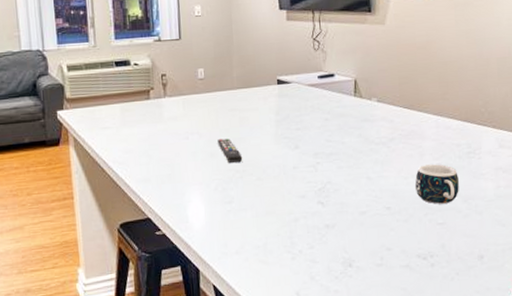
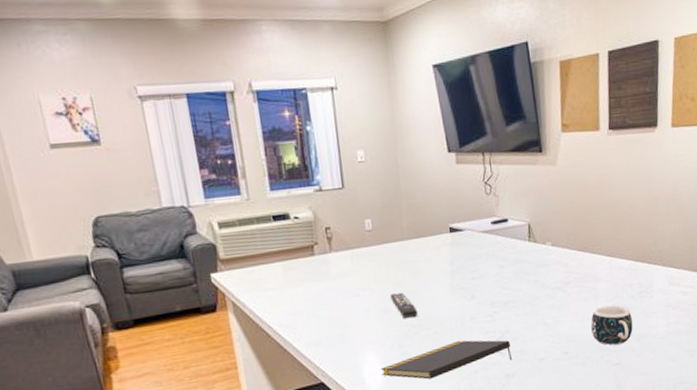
notepad: none [204,188,334,223] -> present [381,340,513,380]

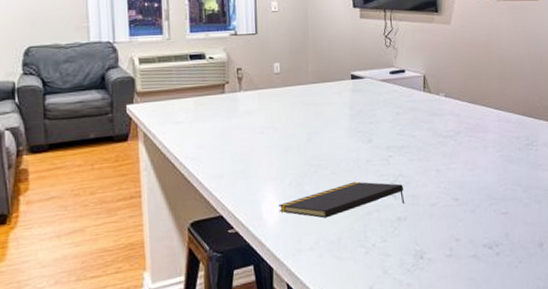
remote control: present [390,292,418,318] -> none [292,132,318,157]
mug: present [591,305,633,345] -> none [480,156,520,195]

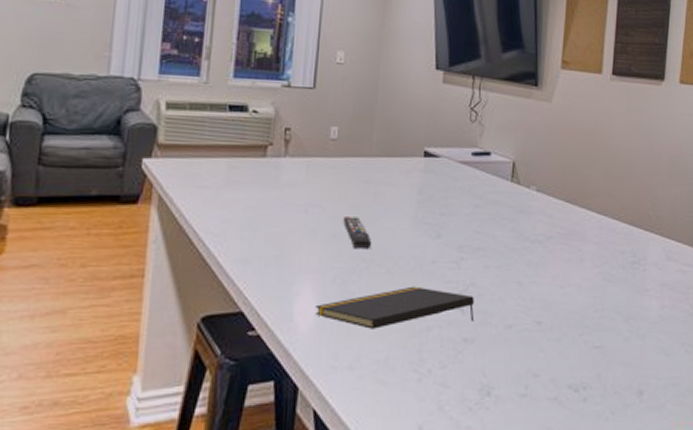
remote control: none [292,132,318,157] -> present [343,217,372,248]

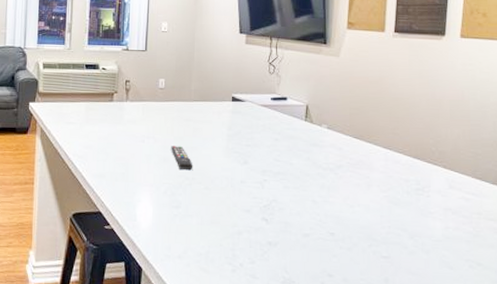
notepad: present [315,286,475,329] -> none [152,199,277,230]

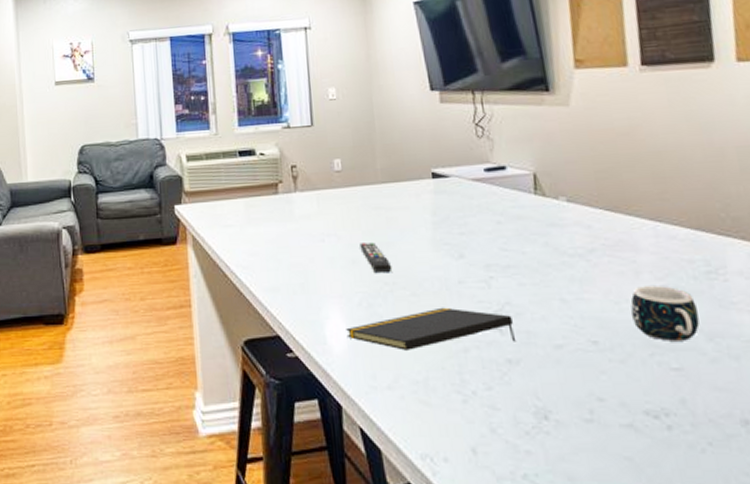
notepad: none [152,199,277,230] -> present [346,307,517,350]
mug: none [361,196,406,237] -> present [630,286,700,341]

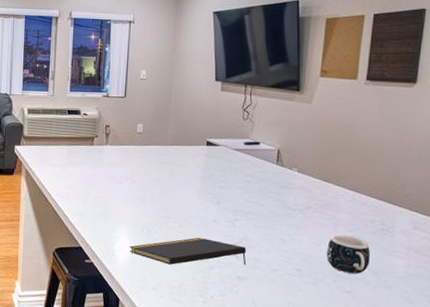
remote control: present [360,242,392,272] -> none [148,187,169,209]

